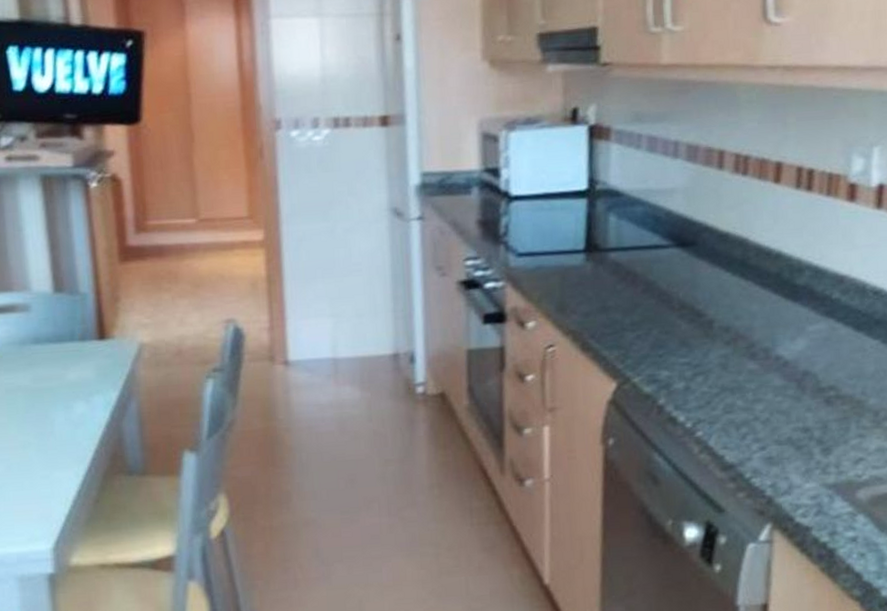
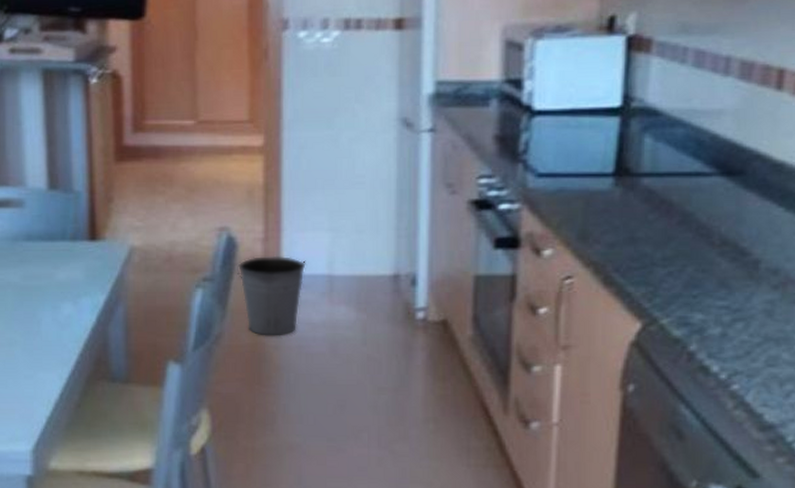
bucket: none [245,343,312,420] -> present [237,256,307,336]

